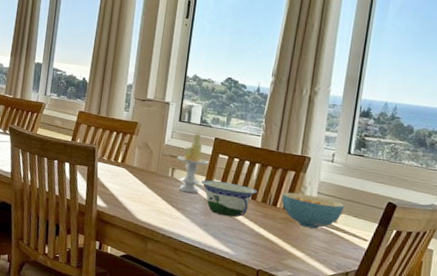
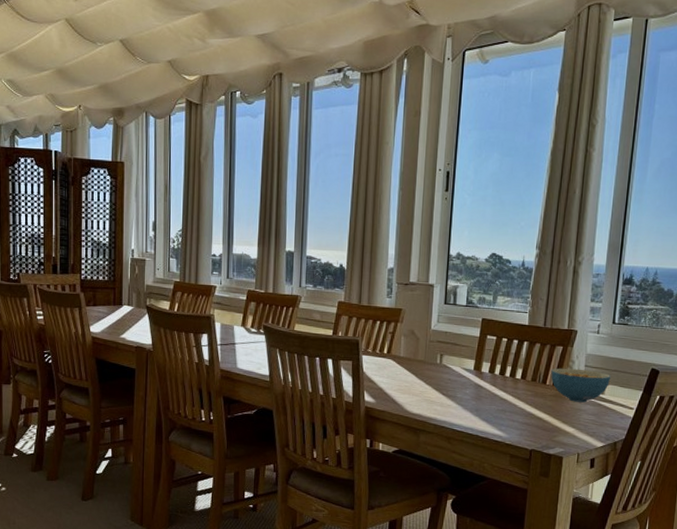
candle: present [177,133,209,194] -> none [445,315,478,379]
bowl: present [201,180,258,217] -> none [470,363,528,400]

